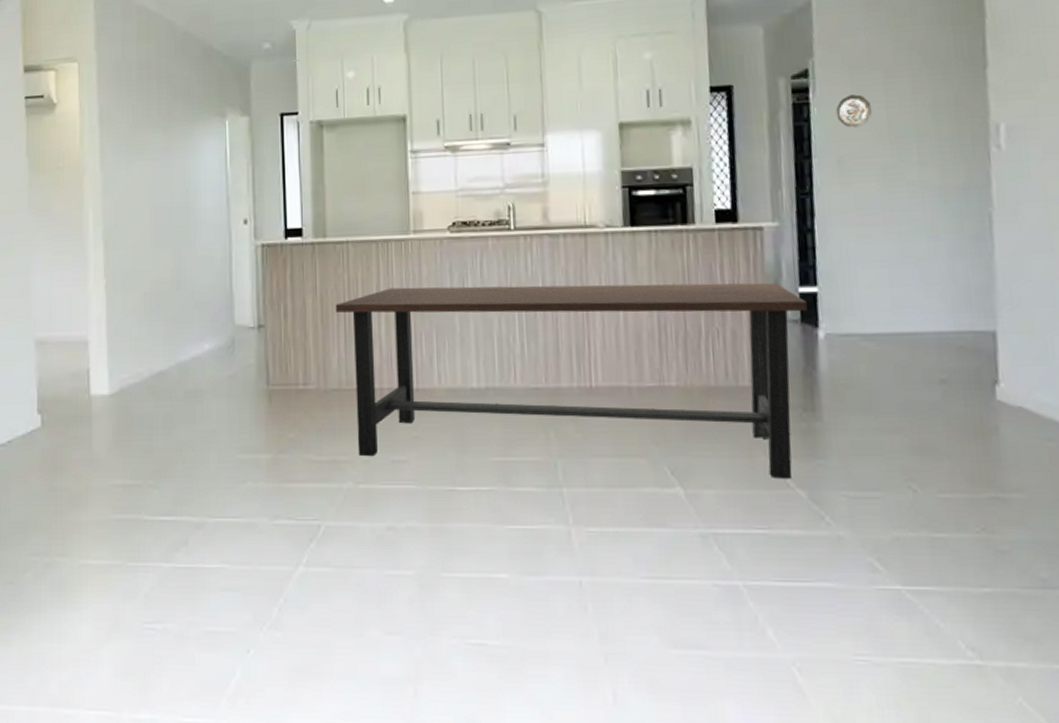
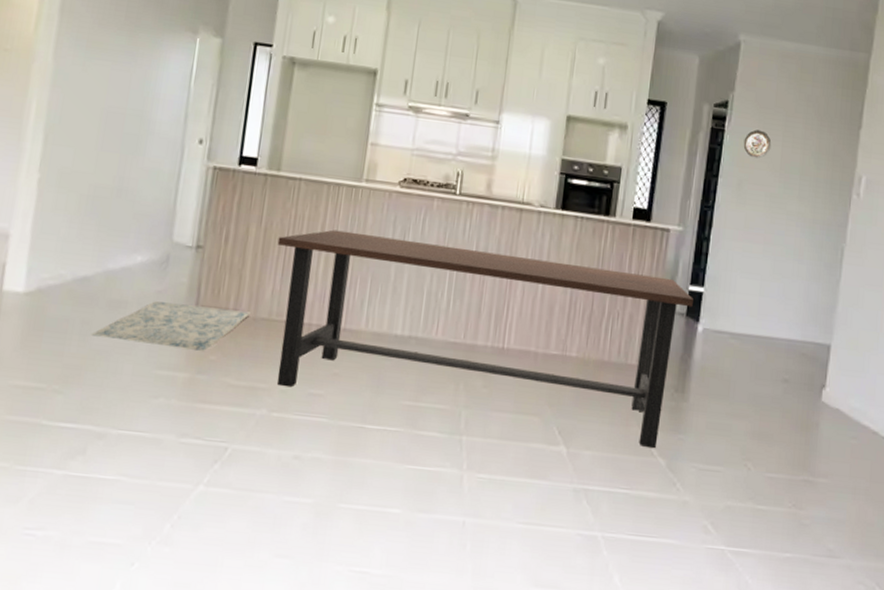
rug: none [174,384,321,430] -> present [90,301,251,351]

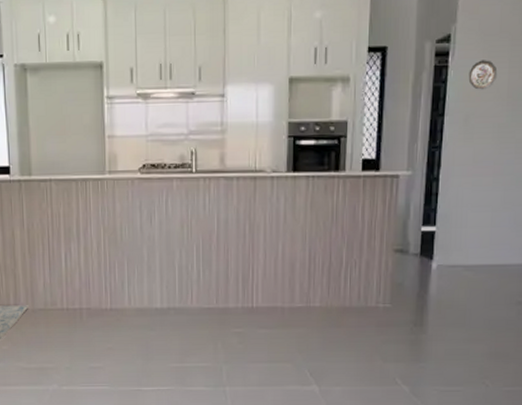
dining table: present [277,229,693,449] -> none [40,221,426,378]

